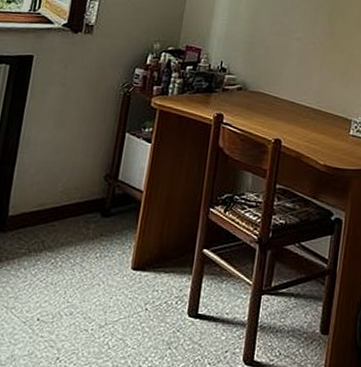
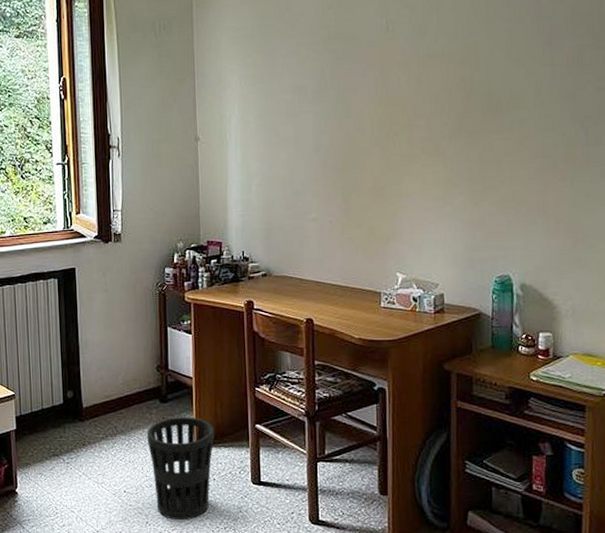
wastebasket: none [73,235,157,357] -> present [146,417,214,521]

